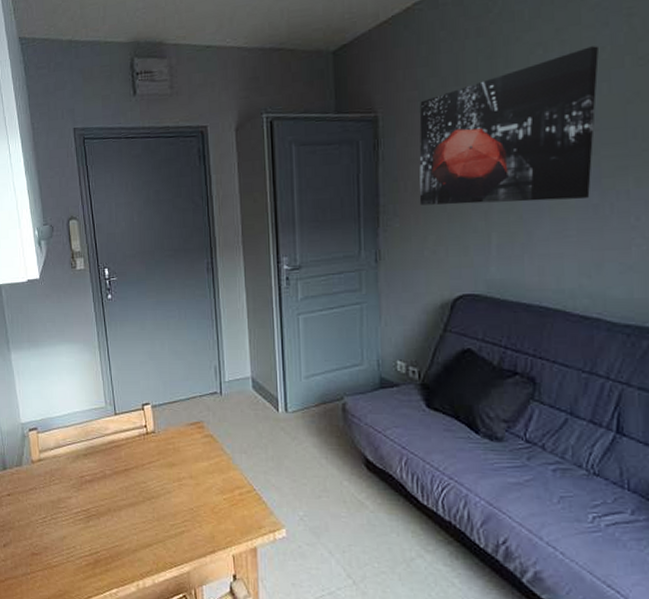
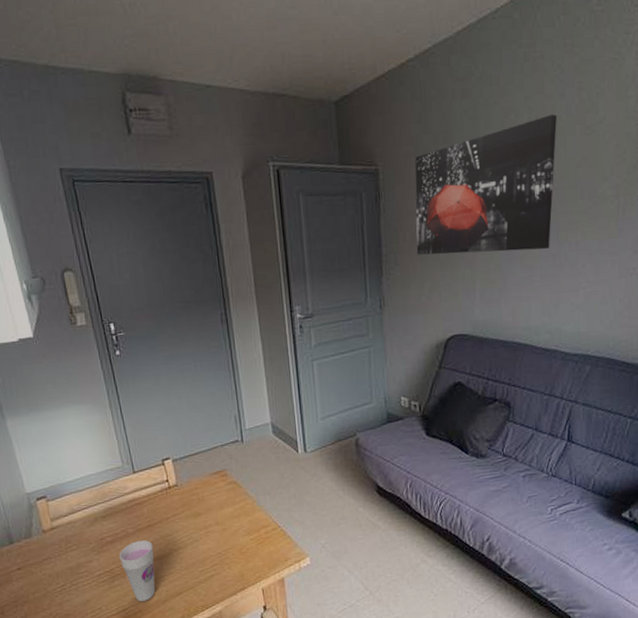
cup: none [95,484,128,547] -> present [118,540,156,602]

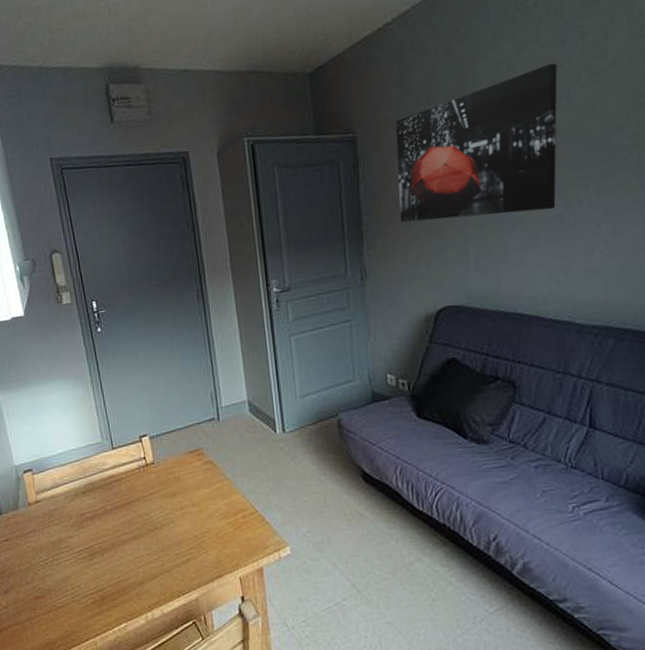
cup: present [118,540,156,602] -> none [97,518,133,582]

